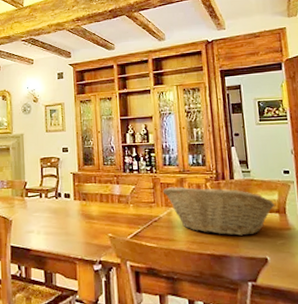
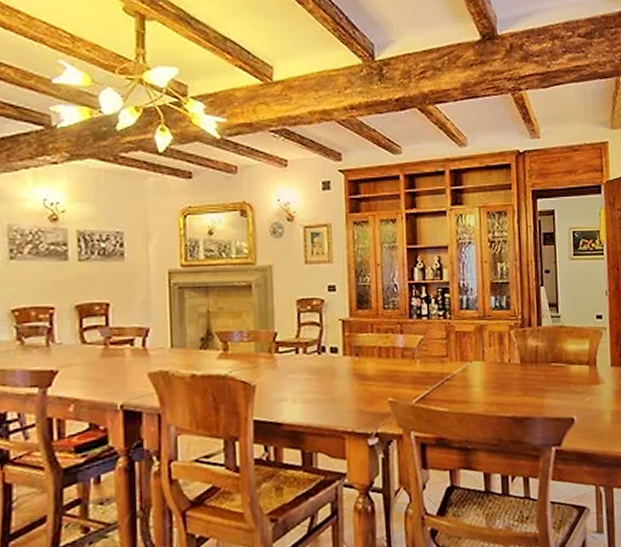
fruit basket: present [162,186,275,236] -> none [457,336,585,394]

